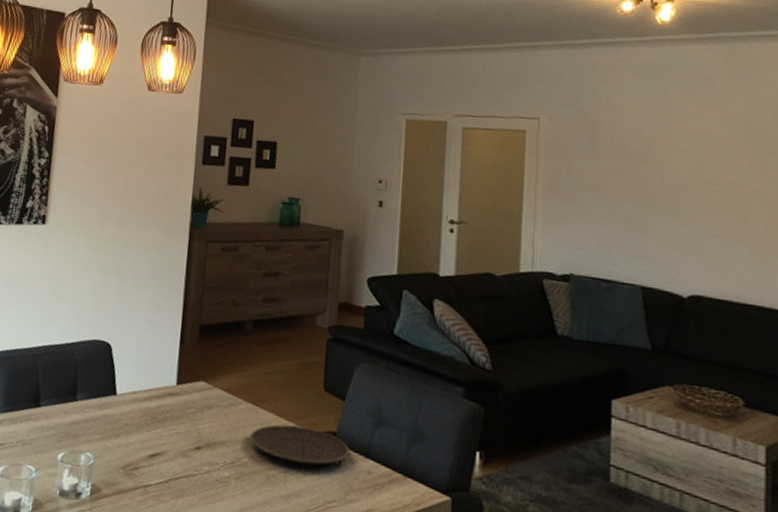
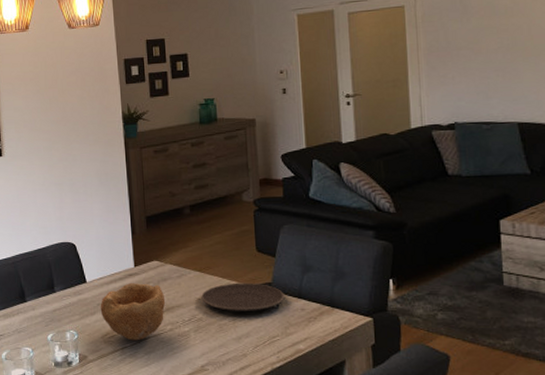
bowl: none [127,404,207,480] -> present [100,283,166,341]

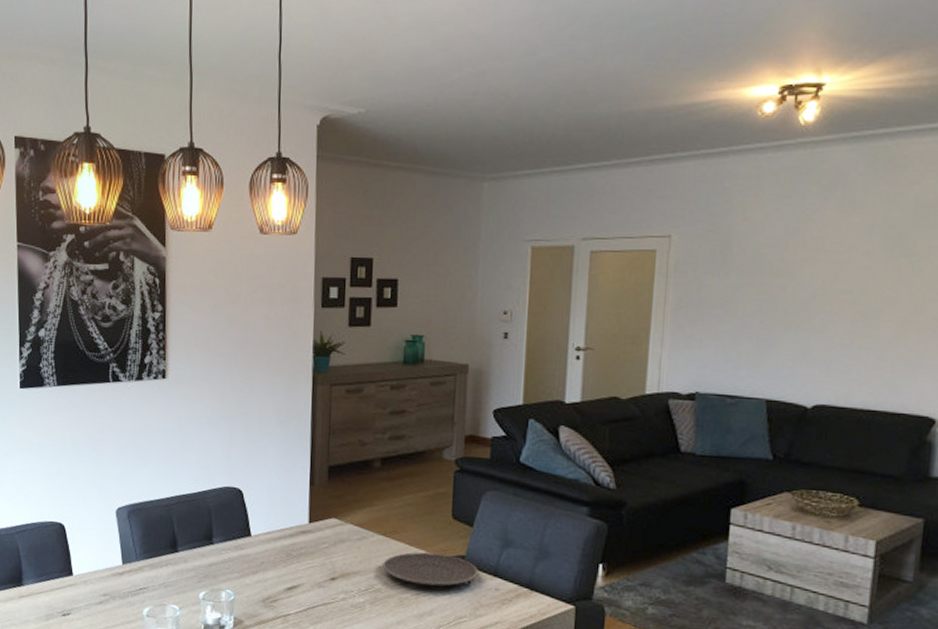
bowl: present [100,283,166,341] -> none [264,541,341,609]

